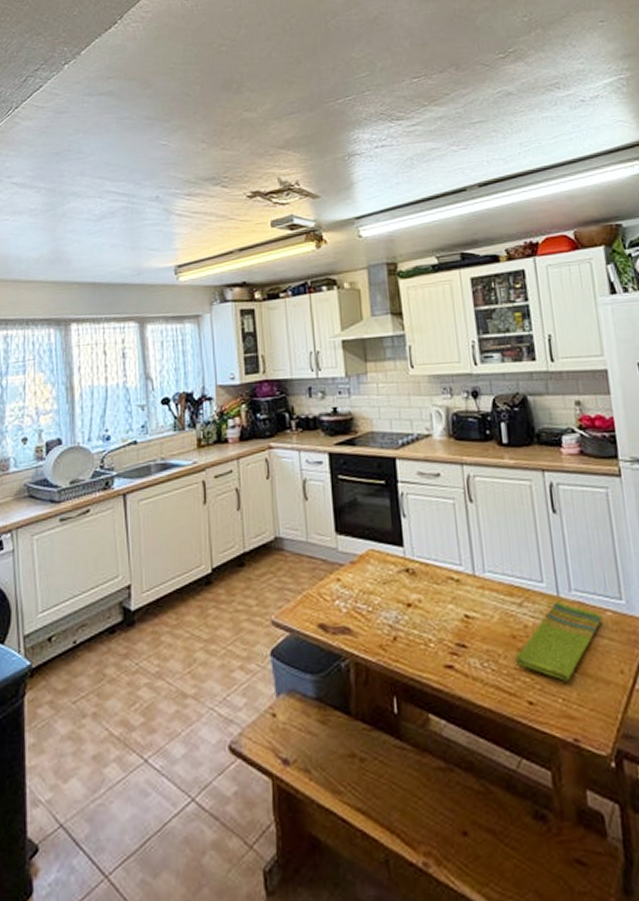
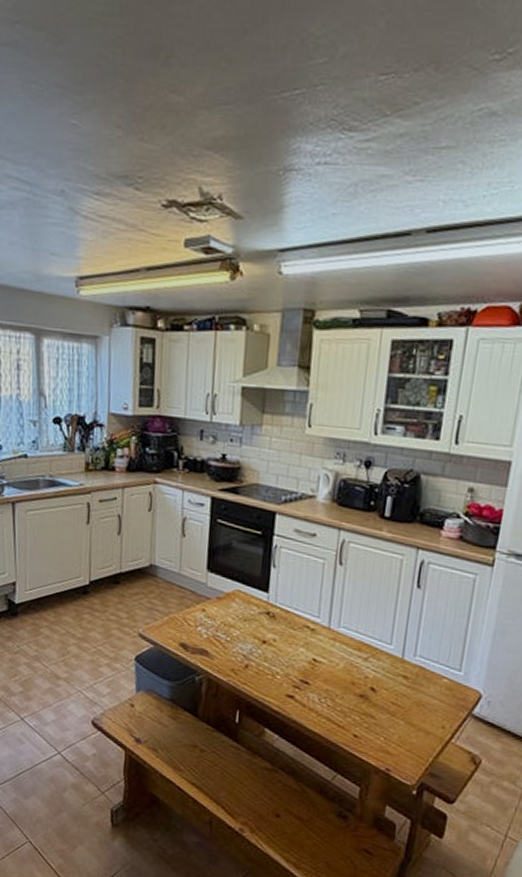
dish towel: present [515,600,602,681] -> none [350,661,438,726]

